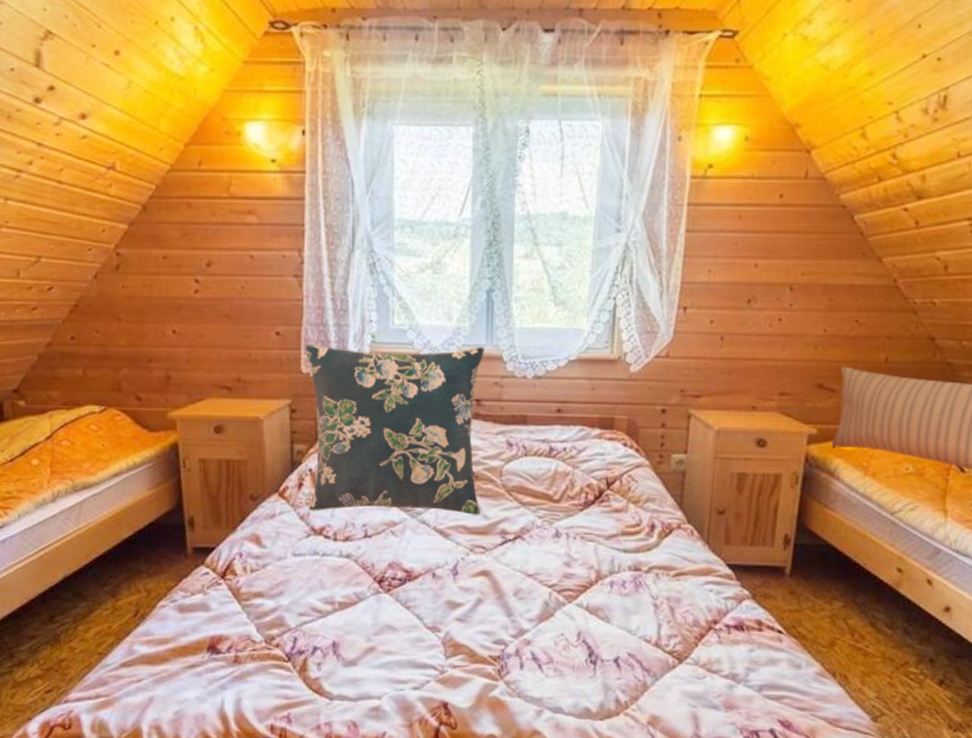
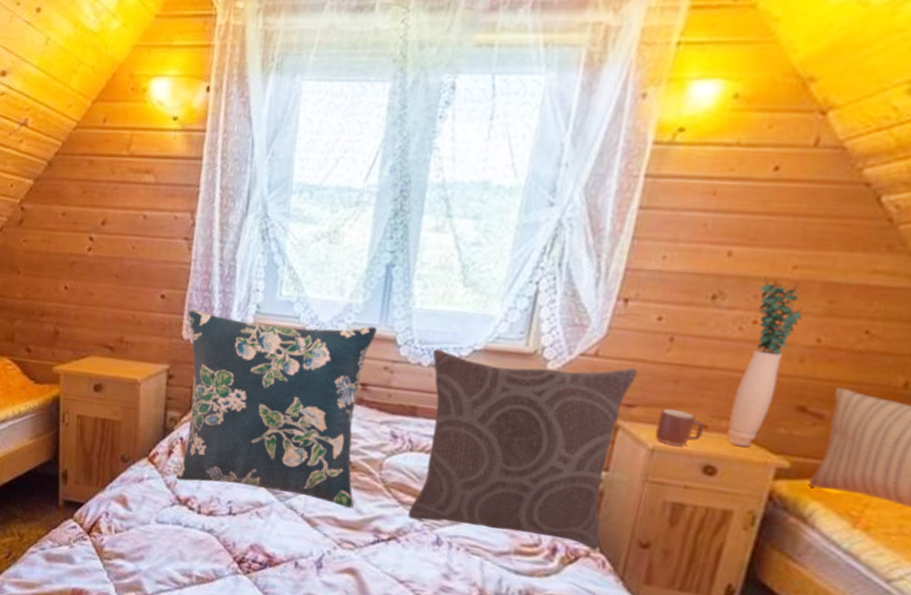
pillow: none [529,363,700,521] -> present [407,349,638,550]
mug: none [719,395,754,427] -> present [655,408,705,447]
vase: none [770,282,812,421] -> present [726,276,803,448]

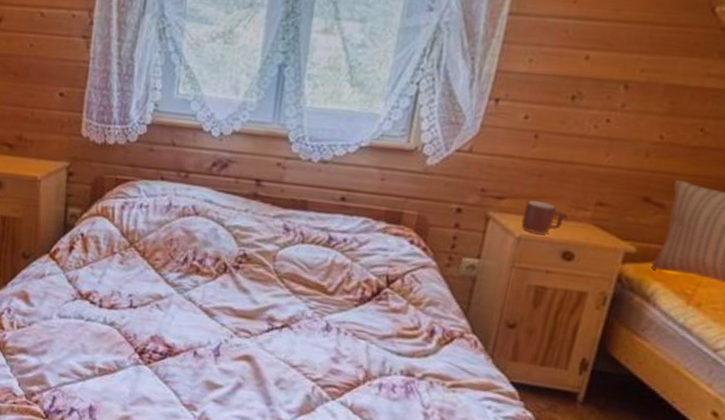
pillow: present [175,309,377,508] -> none [77,107,270,299]
pillow: present [407,349,638,550] -> none [299,146,507,331]
vase: present [726,276,803,448] -> none [582,79,648,235]

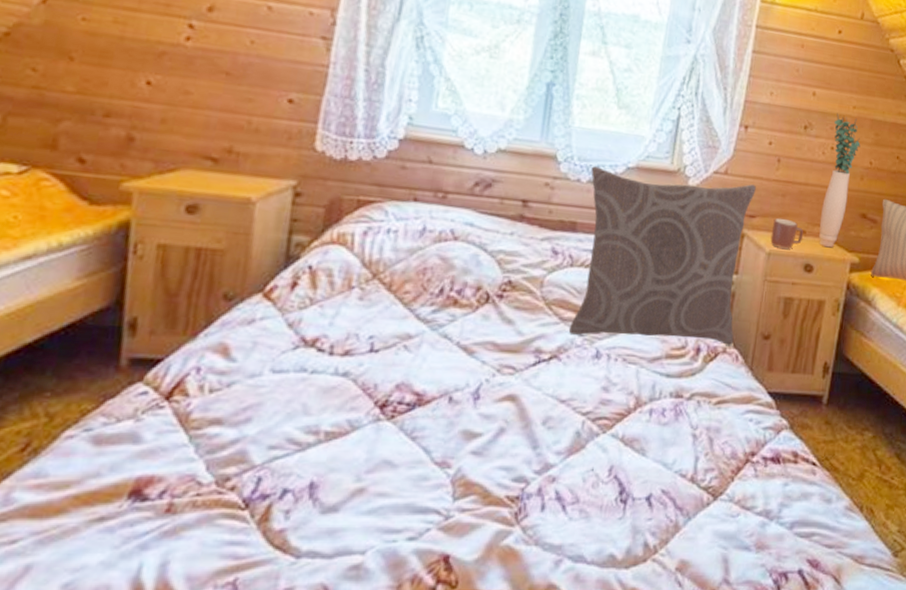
pillow: none [299,146,507,331] -> present [568,166,756,345]
vase: none [582,79,648,235] -> present [818,113,861,248]

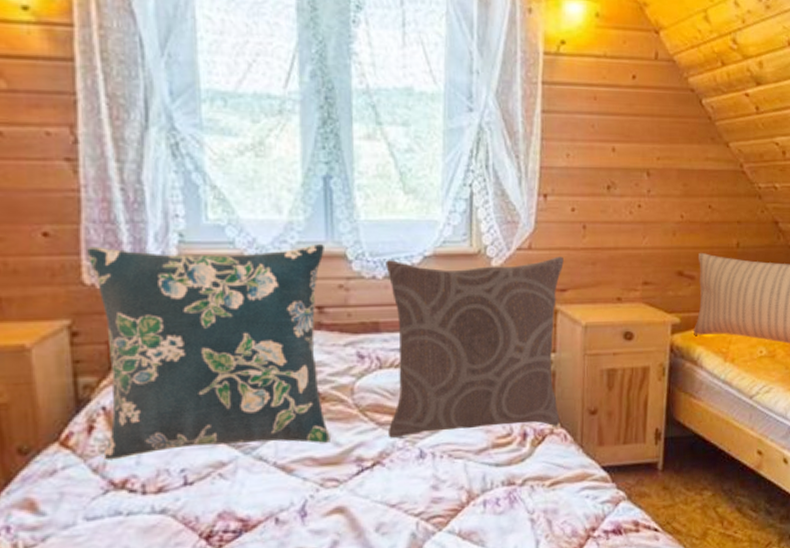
pillow: none [300,117,538,330] -> present [87,244,330,461]
mug: present [770,218,804,250] -> none [585,287,620,320]
vase: present [818,113,861,248] -> none [634,167,669,312]

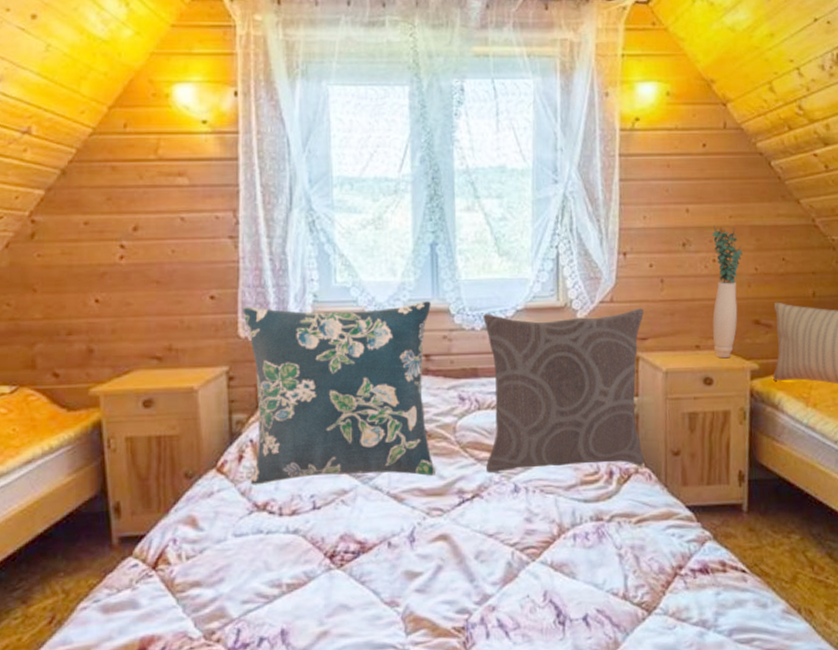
vase: none [634,167,669,312] -> present [711,225,743,359]

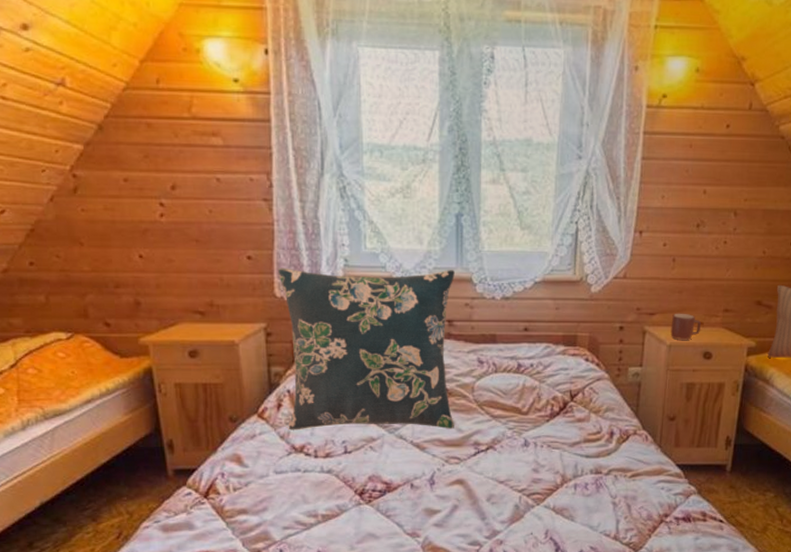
pillow: present [483,308,645,473] -> none [499,284,654,428]
mug: none [665,336,698,367] -> present [670,313,702,341]
vase: present [711,225,743,359] -> none [715,208,753,336]

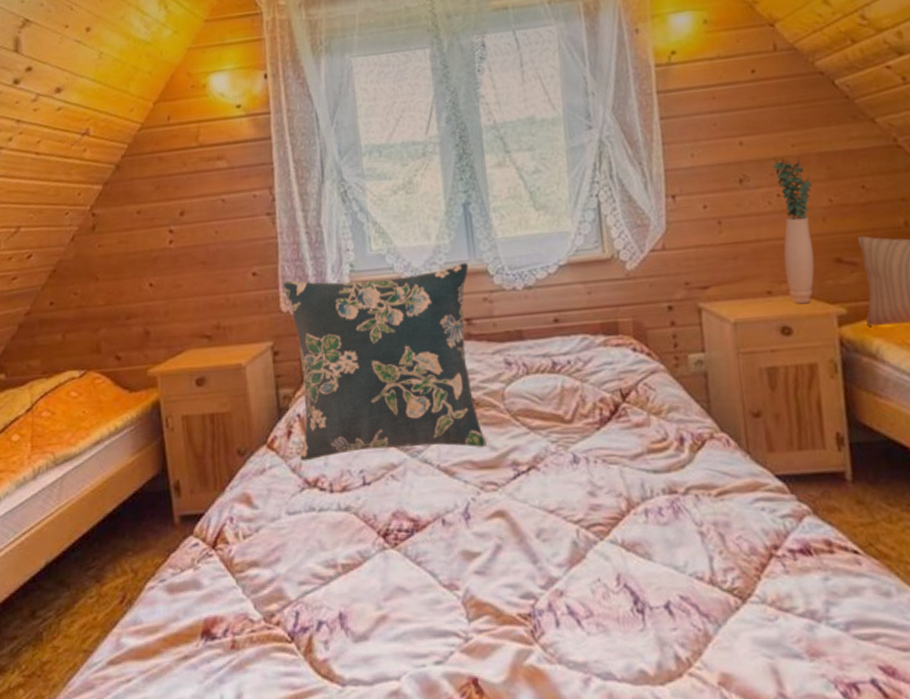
mug: present [670,313,702,341] -> none [730,282,771,316]
vase: none [715,208,753,336] -> present [772,156,815,304]

